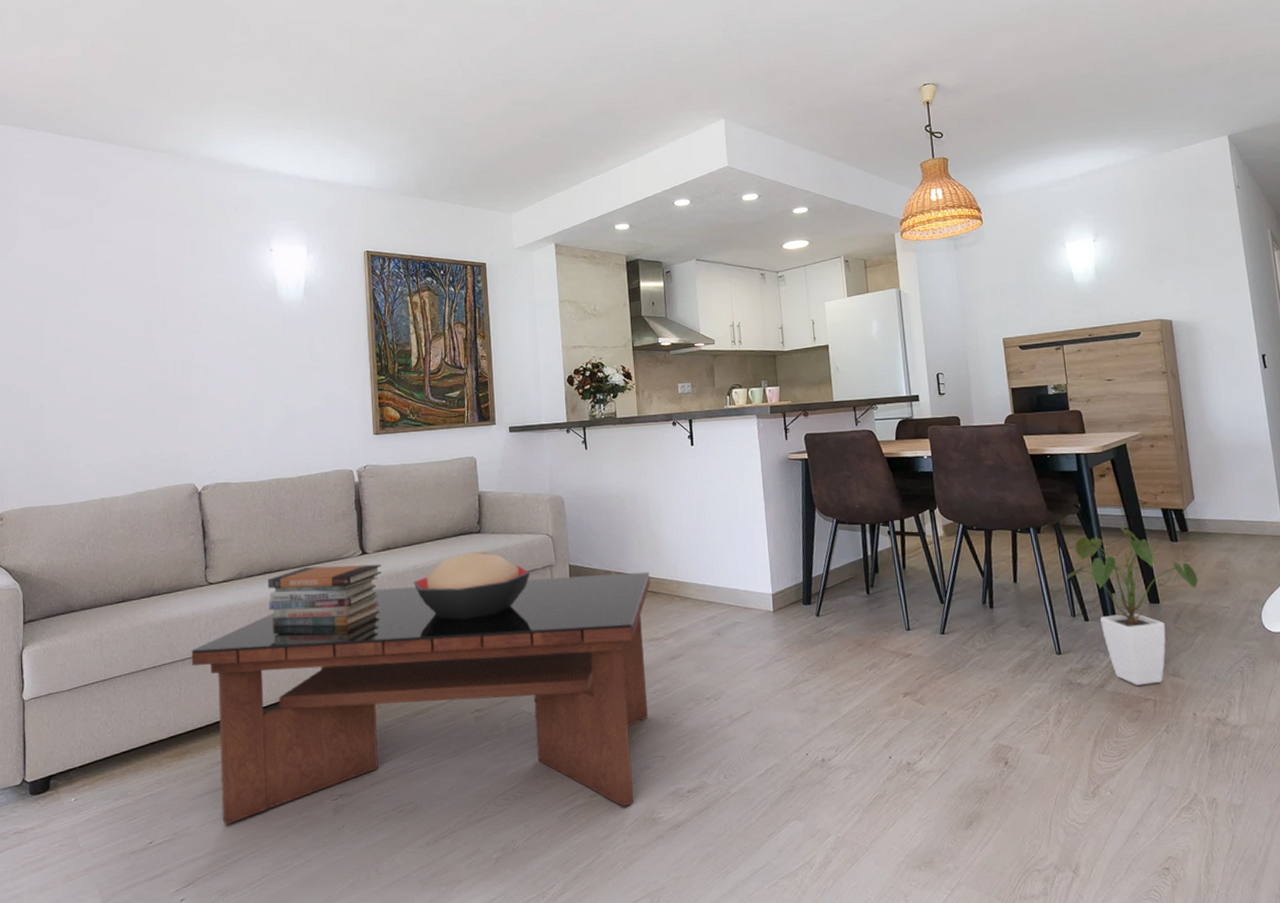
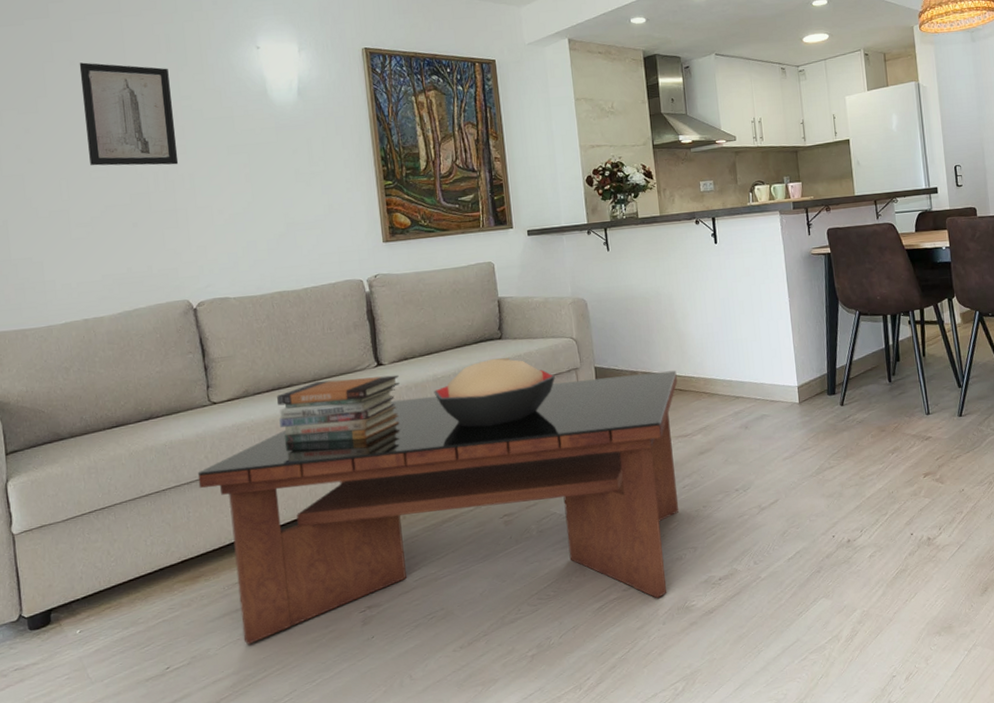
wall art: none [115,262,195,357] -> present [79,62,179,166]

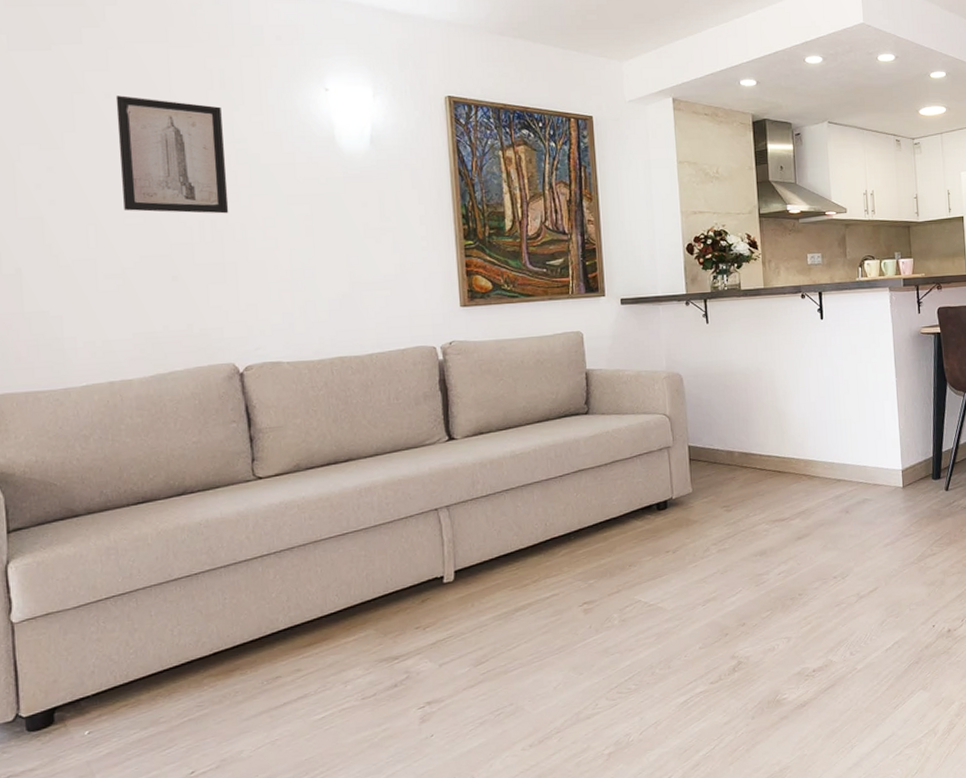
coffee table: present [197,370,680,645] -> none [236,451,776,746]
book stack: present [277,374,400,444] -> none [333,450,473,524]
decorative bowl: present [433,358,555,427] -> none [511,434,645,508]

